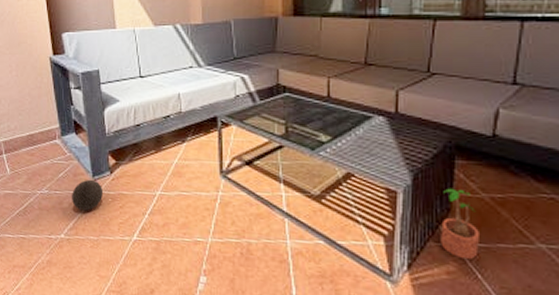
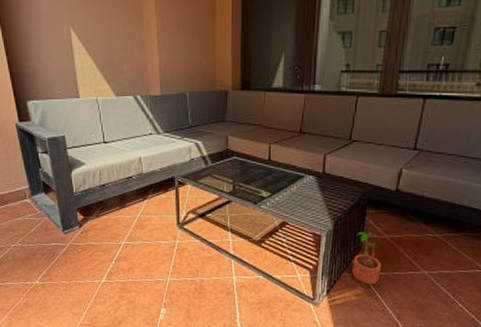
decorative ball: present [72,179,104,211] -> none [44,233,74,260]

